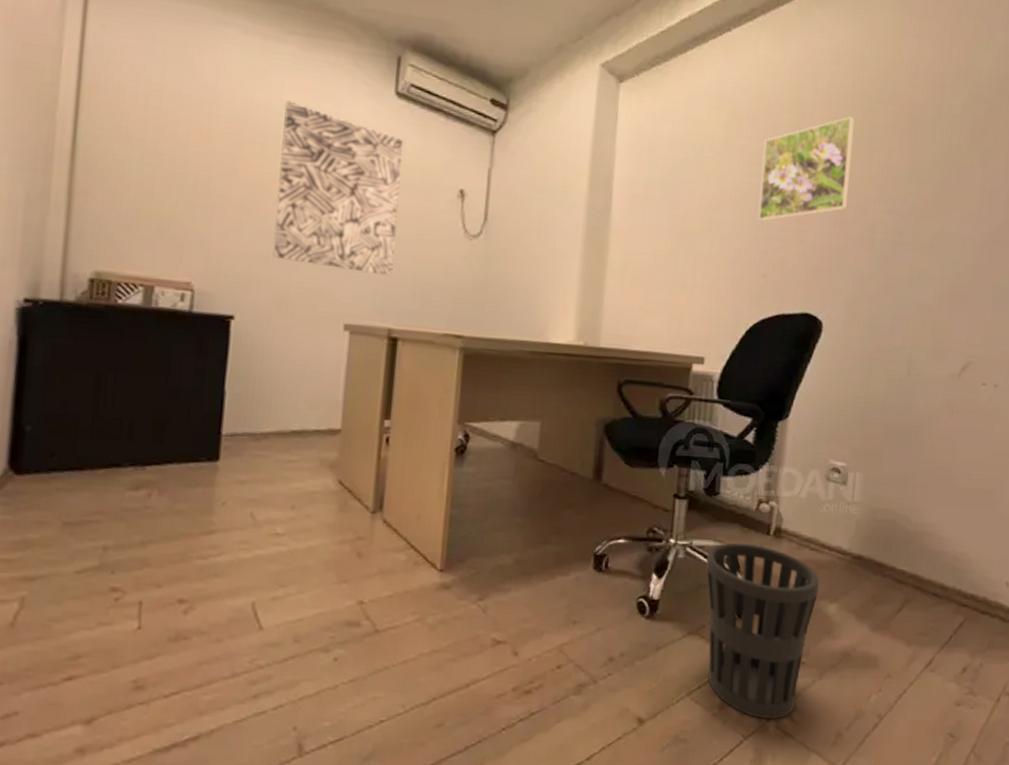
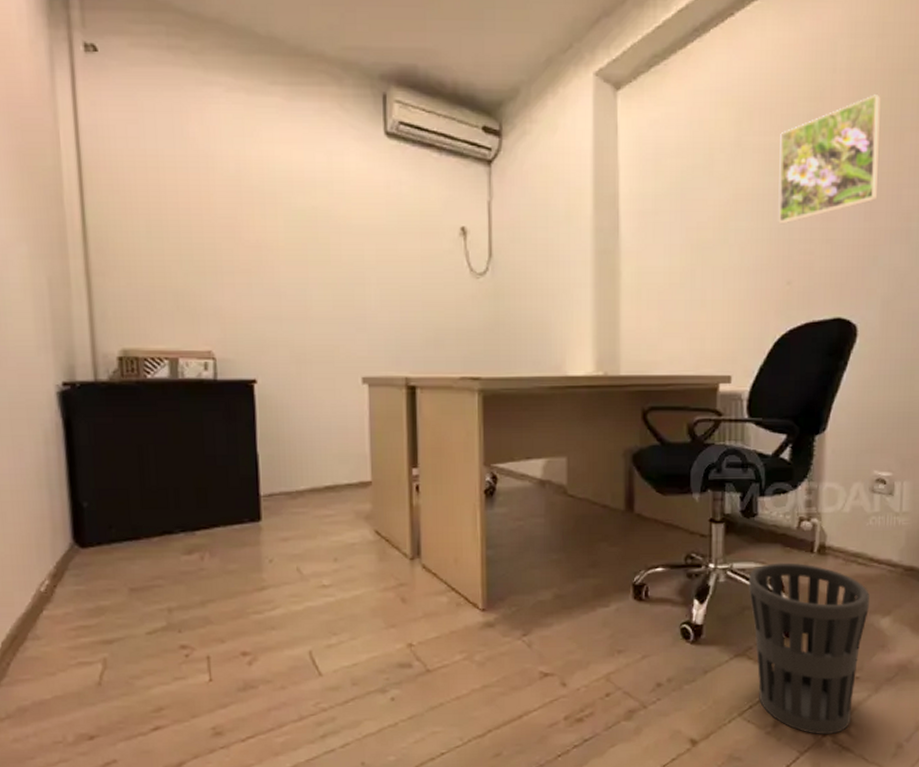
wall art: present [273,101,404,276] -> none [276,156,403,325]

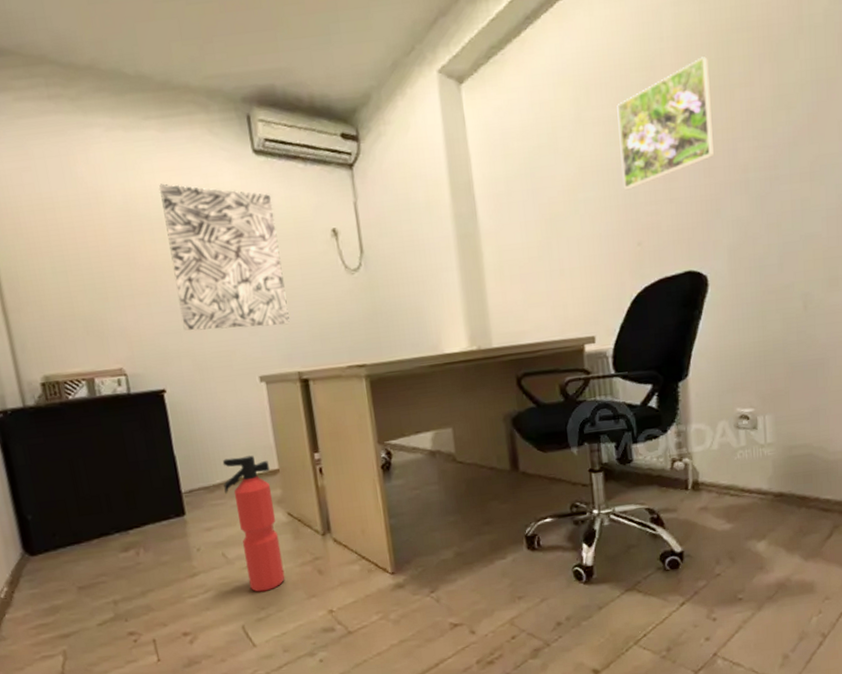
wall art: none [276,156,403,325] -> present [158,183,290,331]
fire extinguisher: none [308,463,364,615] -> present [222,455,285,592]
wastebasket: present [748,562,869,734] -> none [630,500,745,654]

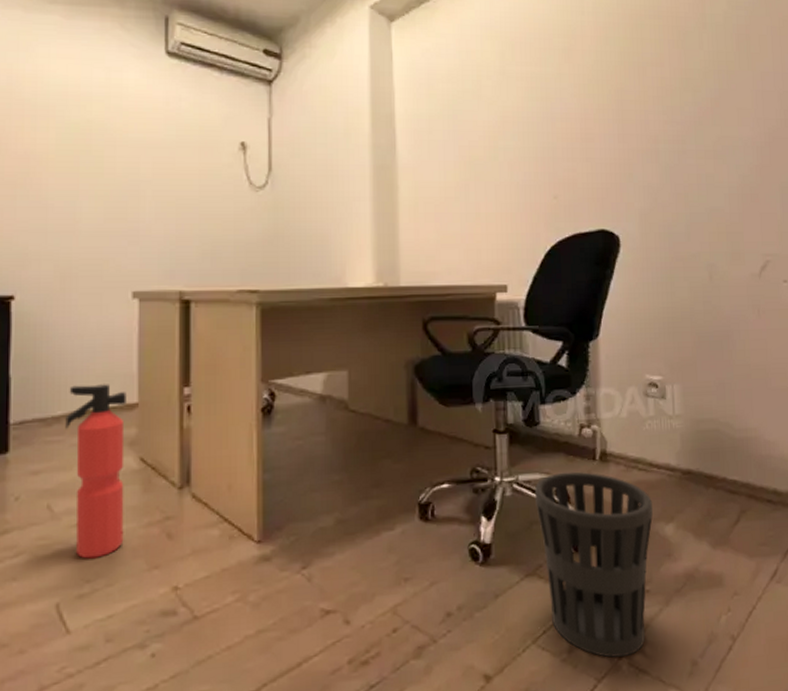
wall art: present [158,183,290,331] -> none [51,70,179,237]
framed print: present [617,56,715,190] -> none [540,34,629,144]
wastebasket: none [630,500,745,654] -> present [534,471,653,658]

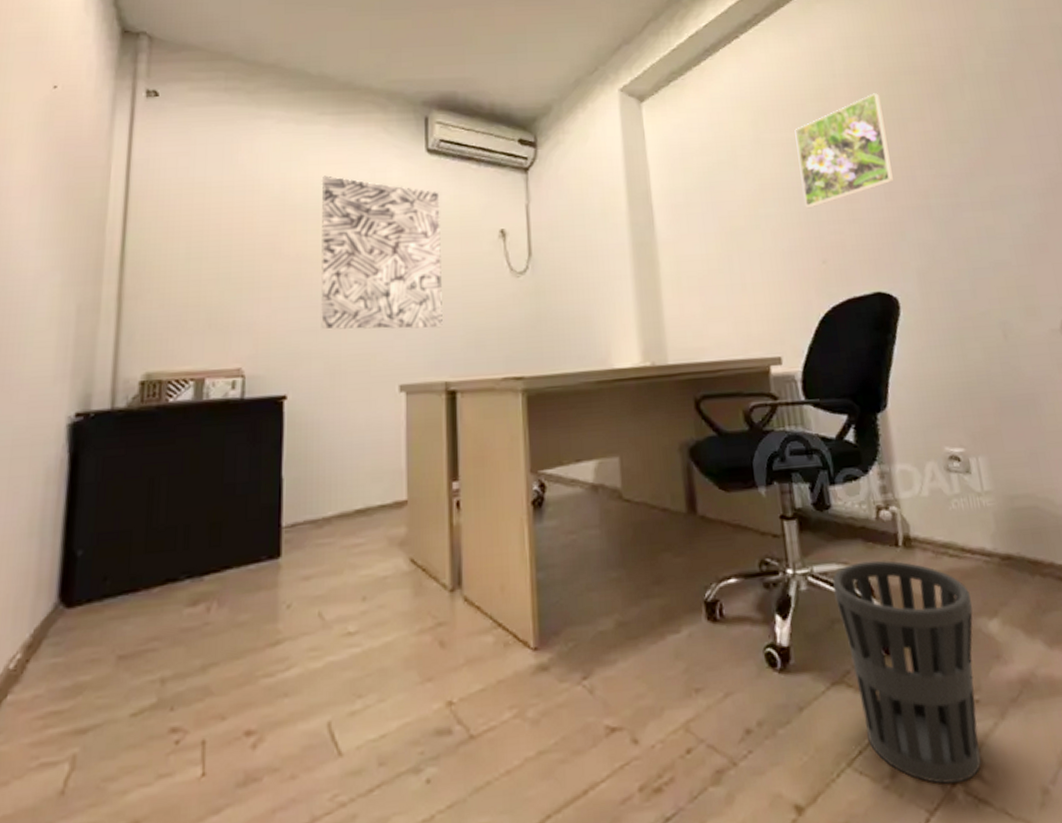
wall art: none [51,70,179,237] -> present [321,175,443,330]
fire extinguisher: present [65,384,126,559] -> none [336,481,396,672]
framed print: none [540,34,629,144] -> present [794,93,894,209]

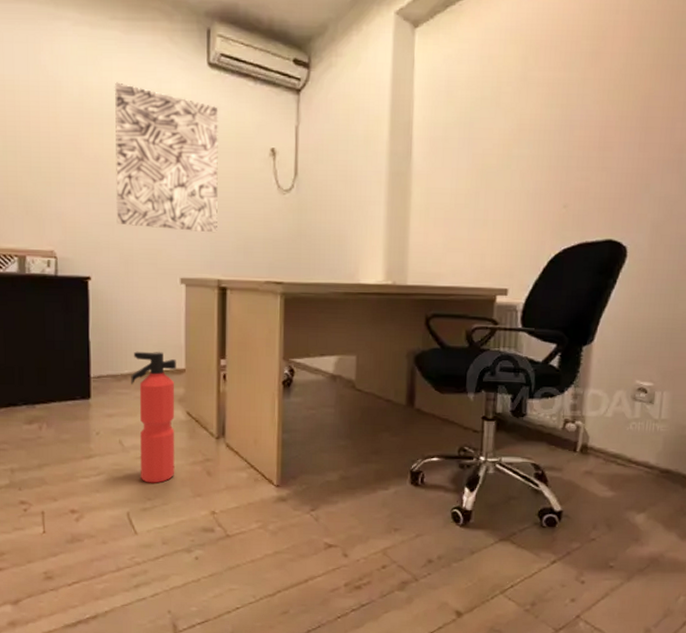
fire extinguisher: none [336,481,396,672] -> present [131,351,176,483]
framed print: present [794,93,894,209] -> none [558,34,660,153]
wastebasket: present [832,559,981,784] -> none [515,459,627,615]

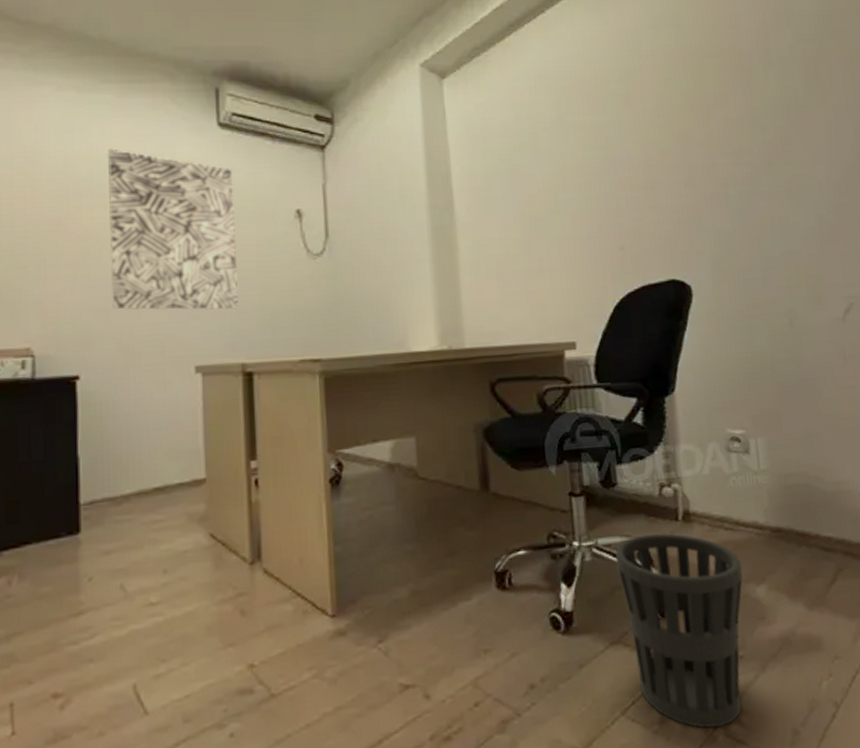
fire extinguisher: present [131,351,176,483] -> none [134,460,198,639]
wastebasket: none [515,459,627,615] -> present [615,532,743,728]

